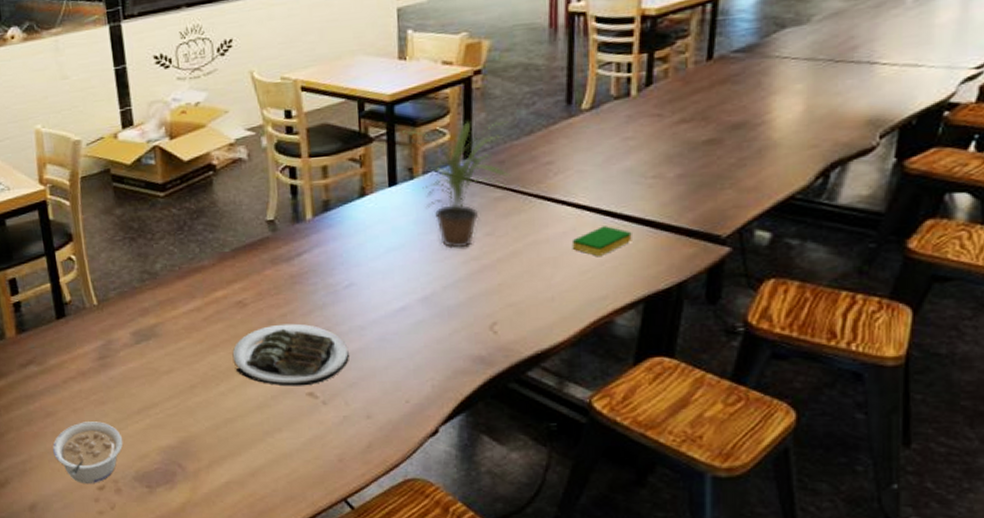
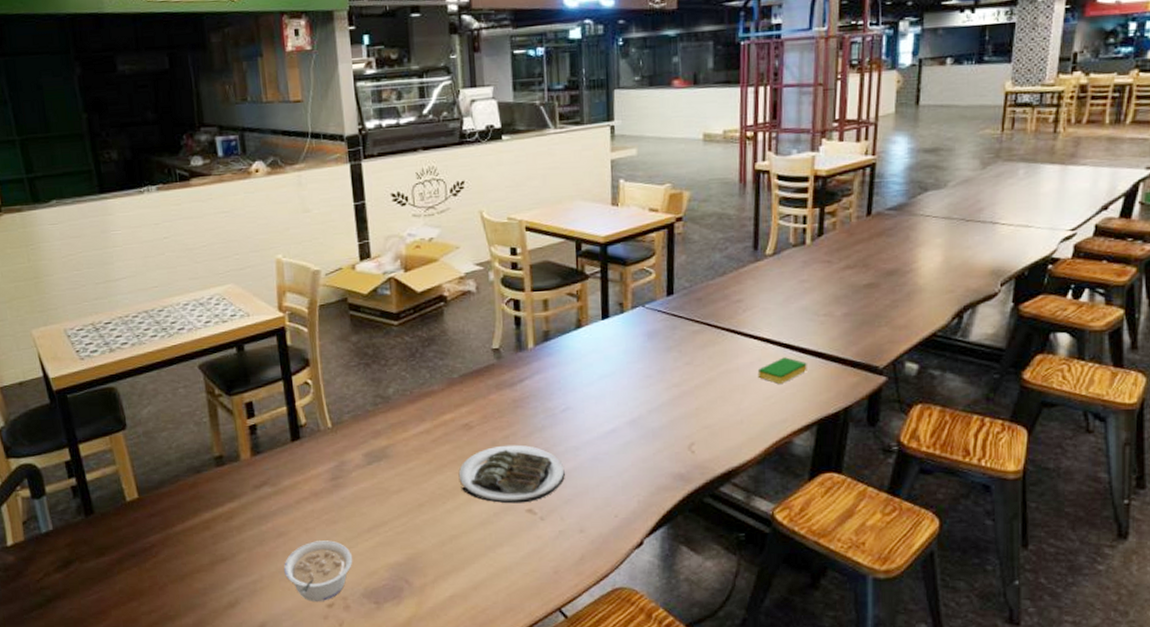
potted plant: present [399,121,511,249] -> none [612,262,707,376]

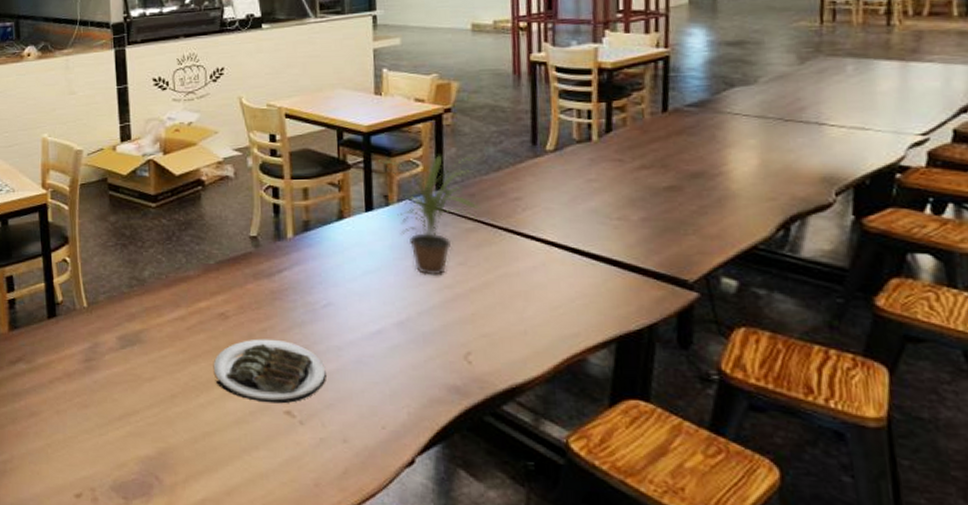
legume: present [284,540,353,601] -> none [34,424,103,490]
potted plant: none [612,262,707,376] -> present [375,155,481,276]
dish sponge: present [757,357,807,384] -> none [542,263,601,292]

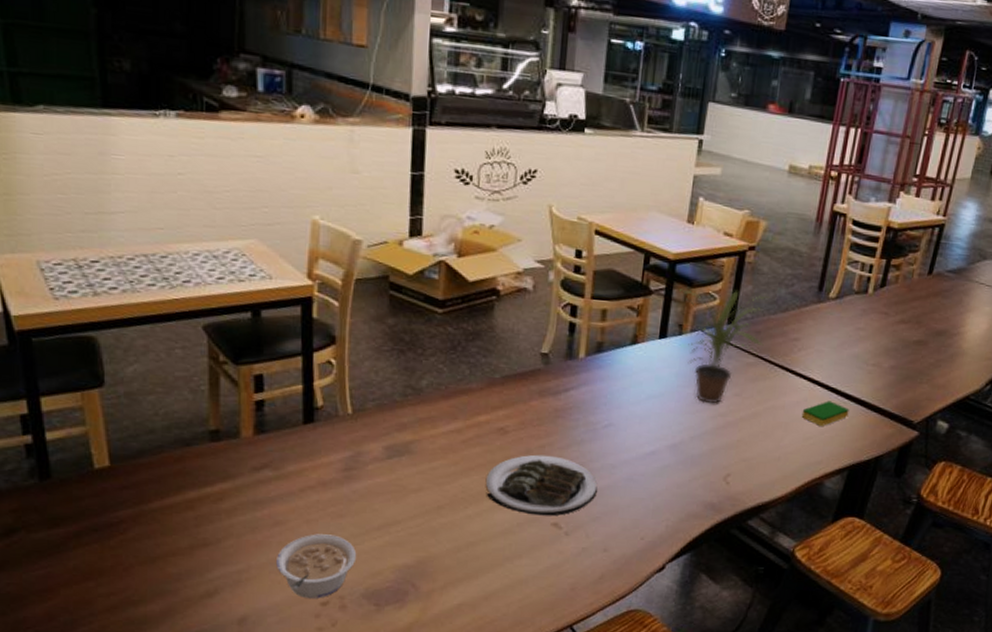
legume: none [34,424,103,490] -> present [276,534,357,598]
dish sponge: none [542,263,601,292] -> present [801,401,849,426]

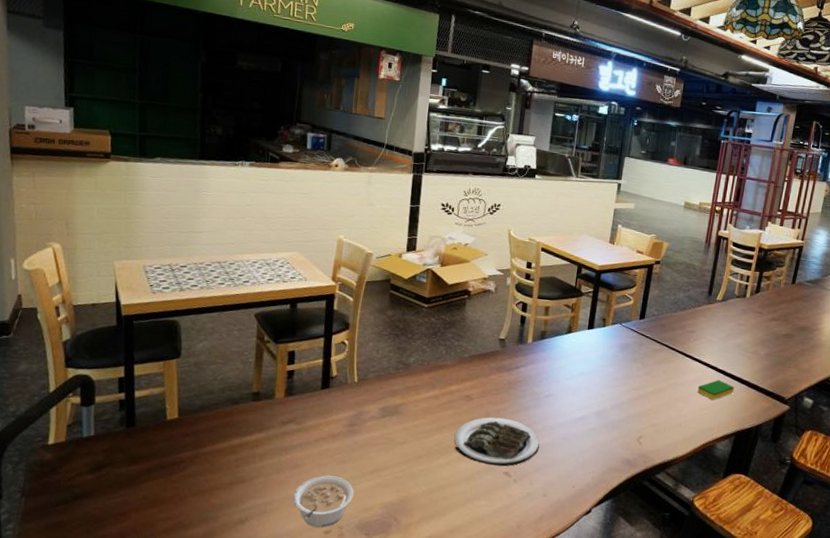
potted plant: present [677,288,770,404] -> none [602,292,671,381]

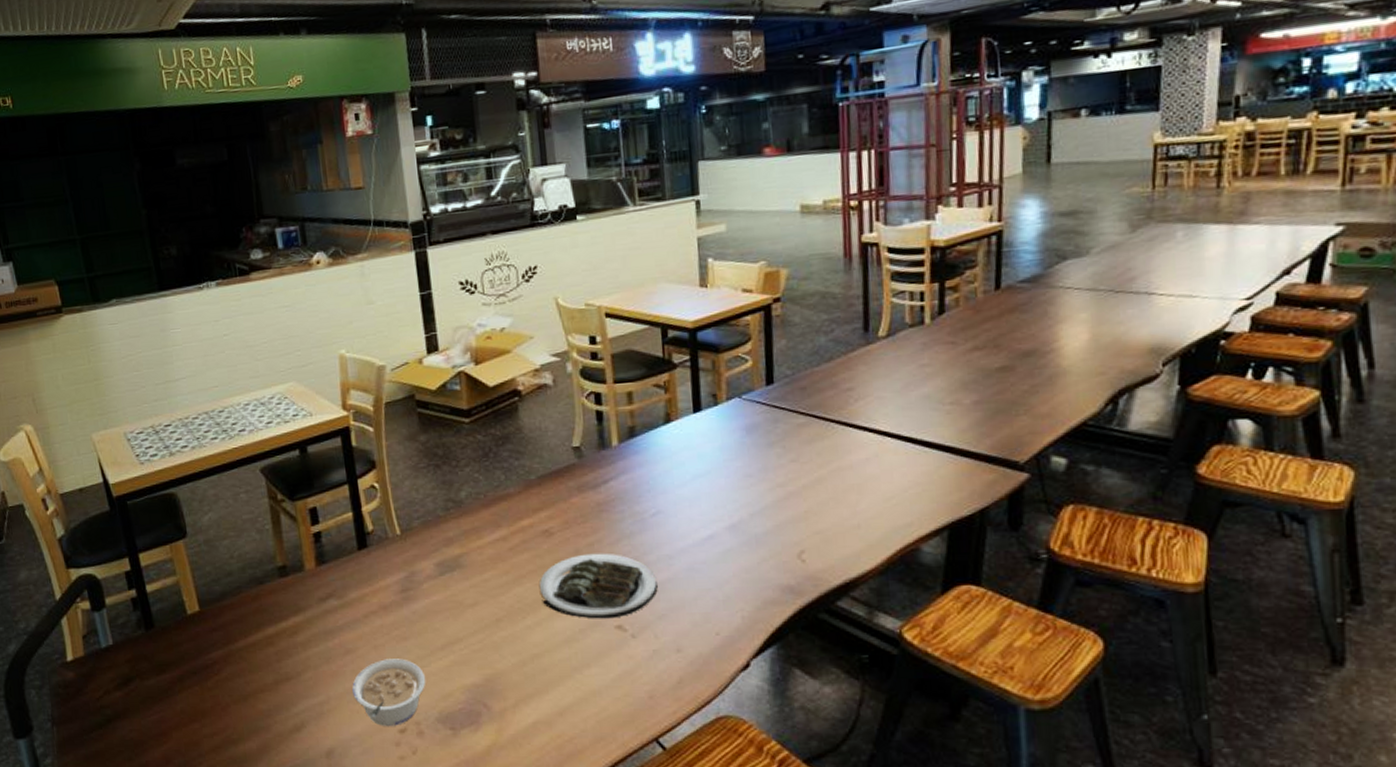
dish sponge: present [697,380,734,400] -> none [874,452,934,482]

